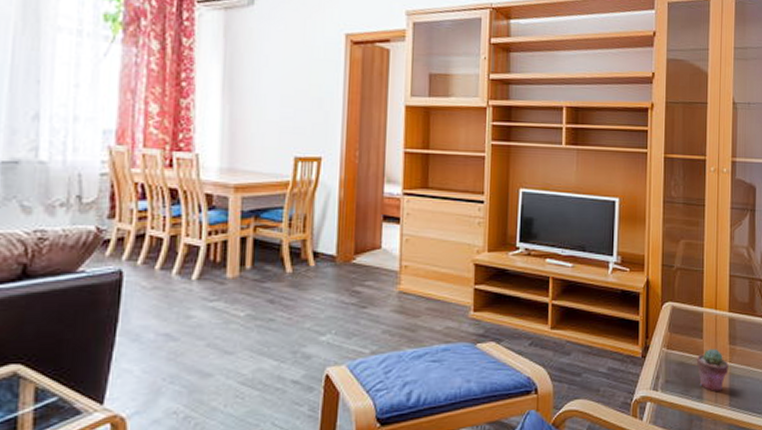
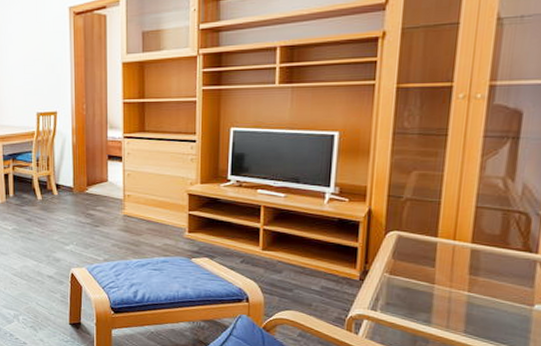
potted succulent: present [696,348,729,392] -> none [424,277,467,318]

